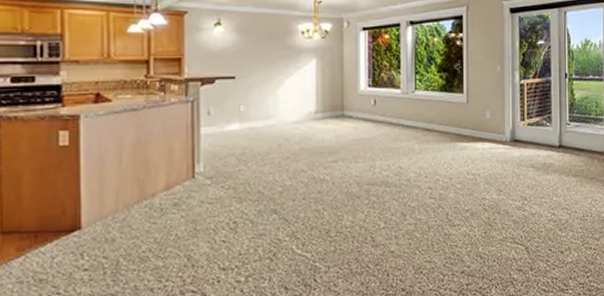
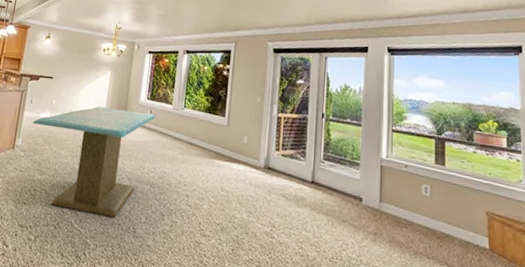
dining table: none [215,103,382,235] -> present [32,106,156,218]

